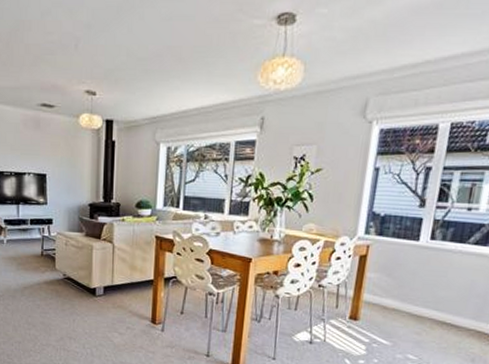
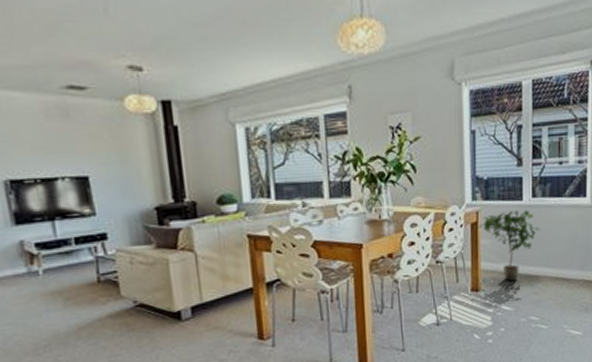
potted plant: none [367,249,433,317] -> present [479,210,540,281]

